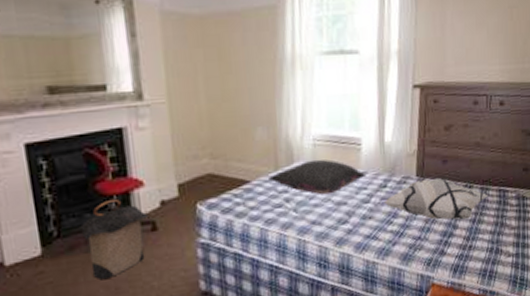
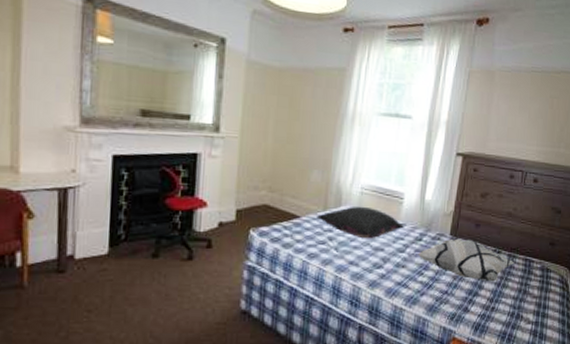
laundry hamper: present [78,198,149,279] -> none [144,214,207,284]

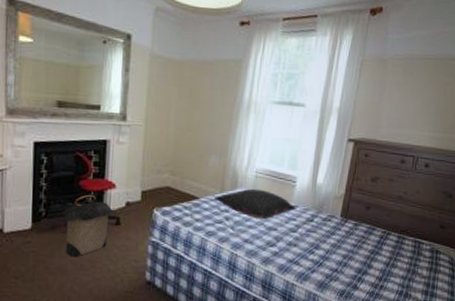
laundry hamper: none [144,214,207,284] -> present [61,194,116,256]
decorative pillow: present [417,238,515,282] -> none [308,220,404,262]

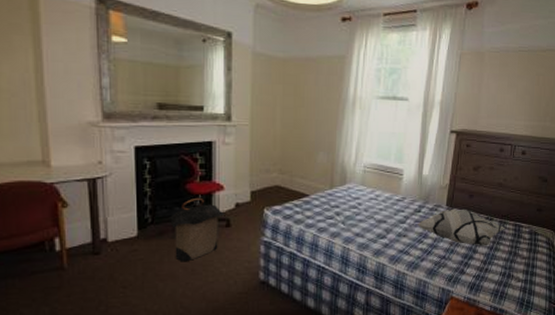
pillow: present [213,188,296,220] -> none [323,183,404,213]
decorative pillow: none [308,220,404,262] -> present [416,209,506,246]

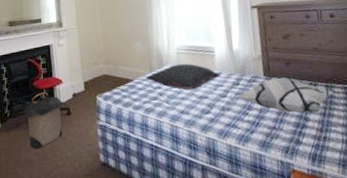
pillow: none [323,183,404,213] -> present [145,63,220,91]

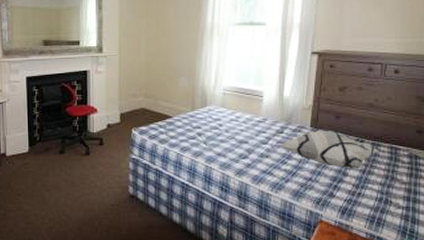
laundry hamper: present [22,92,66,148] -> none [53,119,99,174]
pillow: present [145,63,220,91] -> none [185,105,265,134]

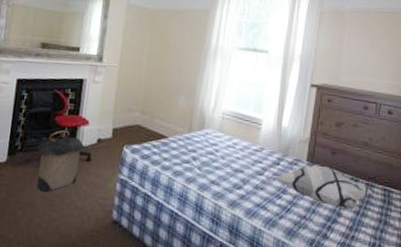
laundry hamper: none [53,119,99,174] -> present [36,130,87,191]

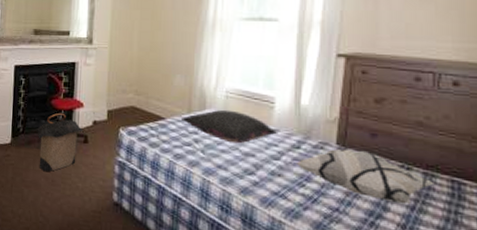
pillow: none [181,129,262,161] -> present [180,109,277,144]

